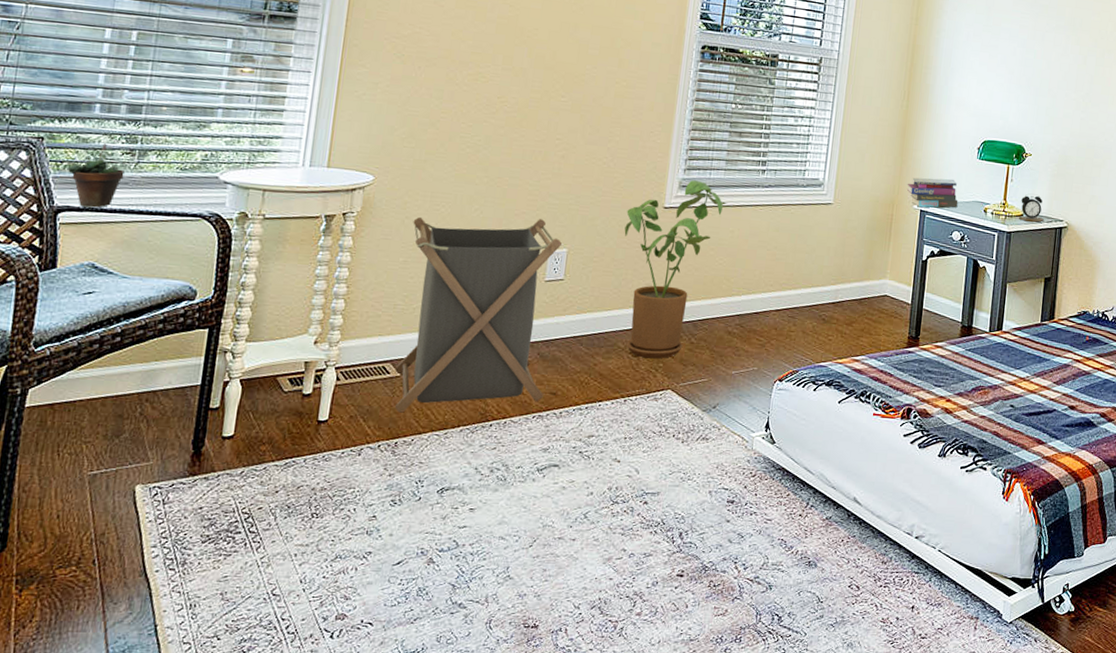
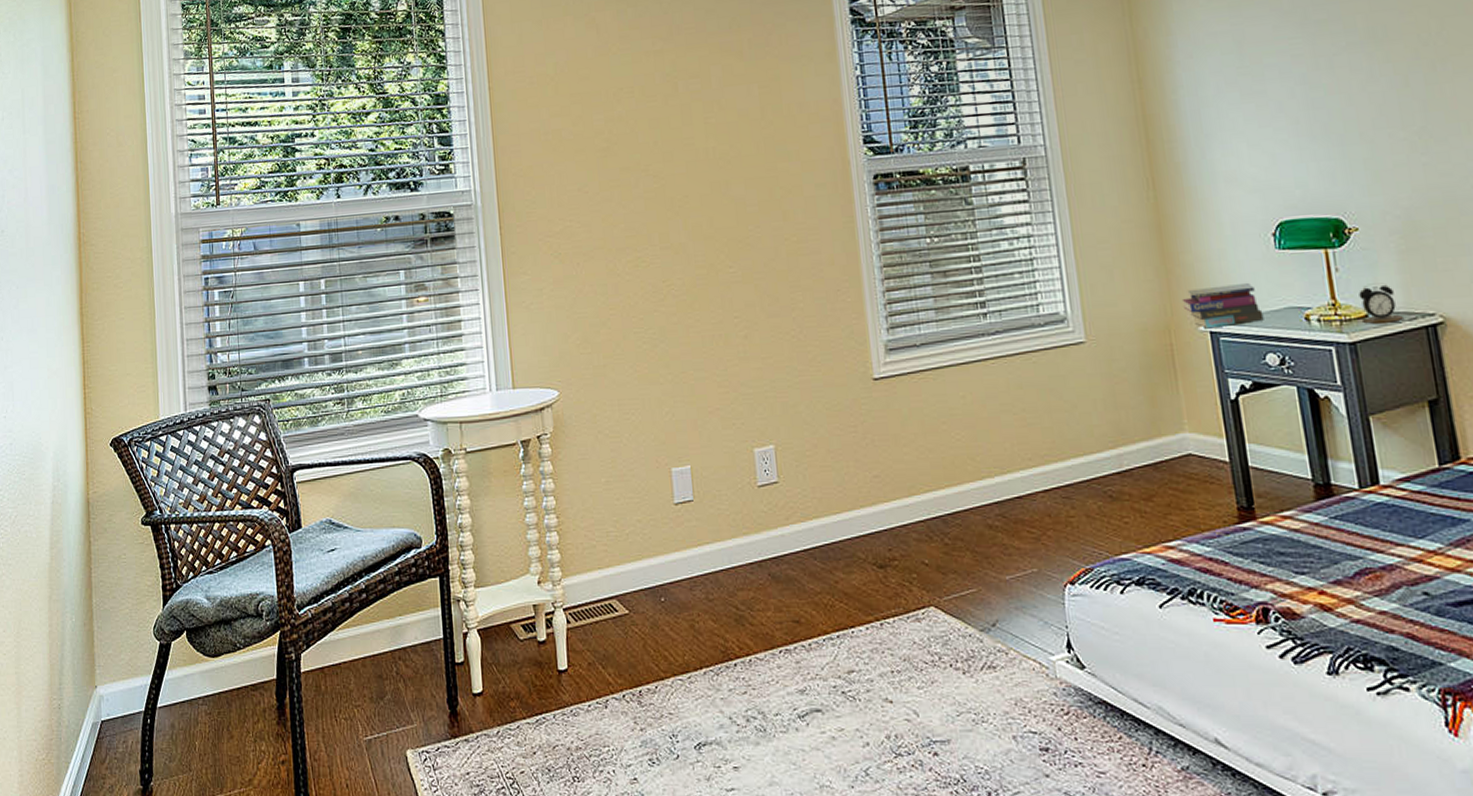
succulent plant: present [68,143,125,208] -> none [294,396,339,463]
laundry basket: present [395,216,562,413] -> none [606,413,786,656]
house plant: present [624,180,728,359] -> none [831,340,950,569]

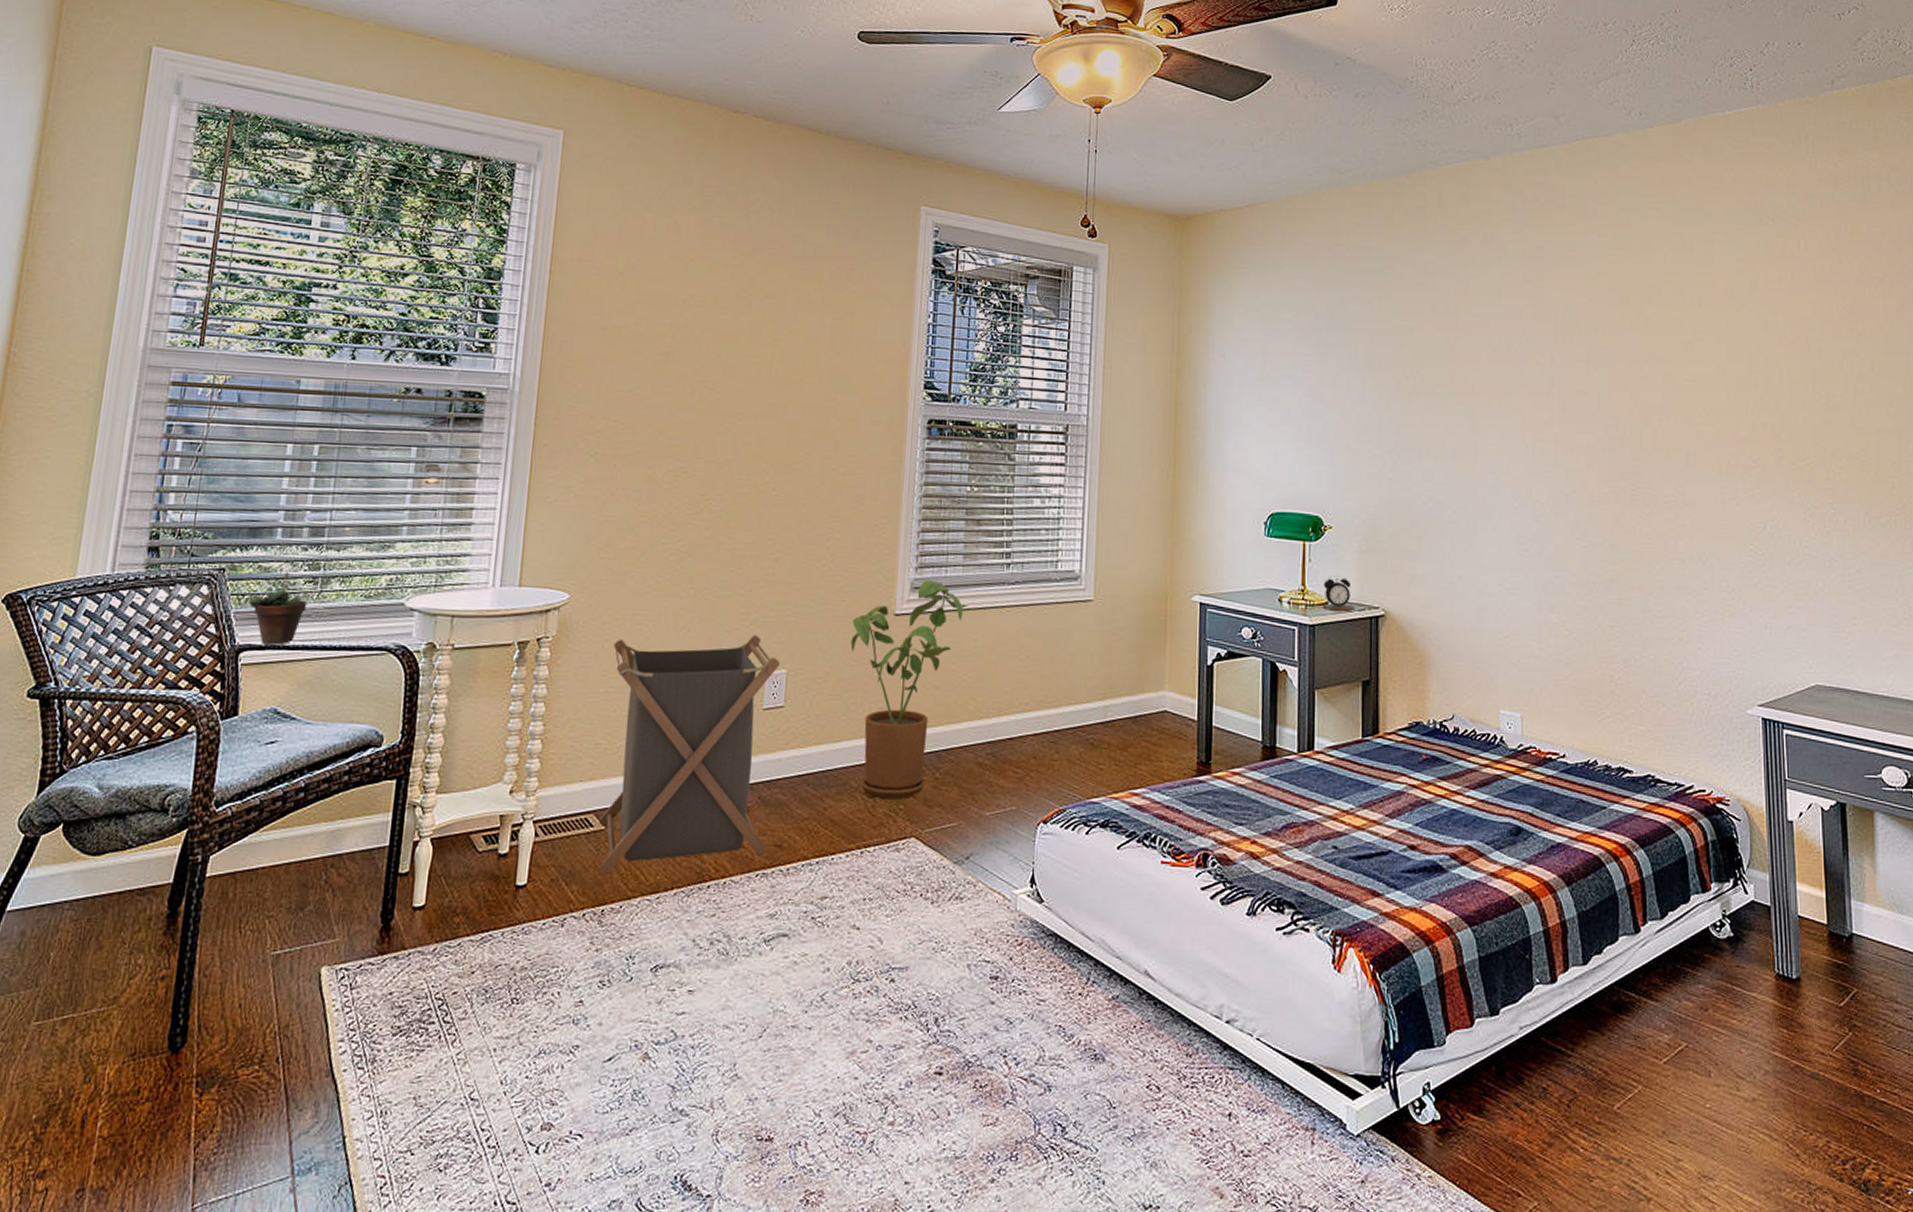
succulent plant: none [294,396,339,463] -> present [250,572,307,645]
laundry basket: none [606,413,786,656] -> present [598,635,780,874]
house plant: none [831,340,950,569] -> present [850,580,969,800]
books: present [1181,282,1264,329] -> none [1181,562,1246,600]

